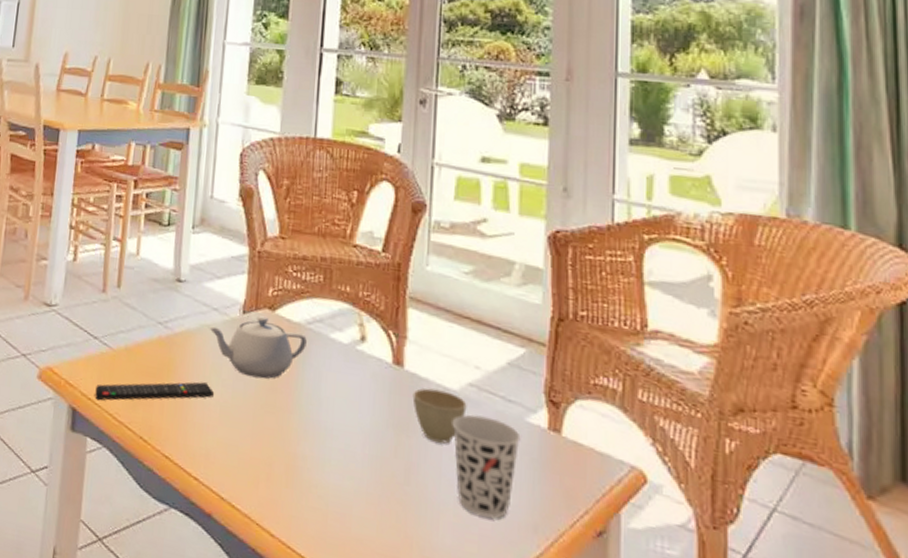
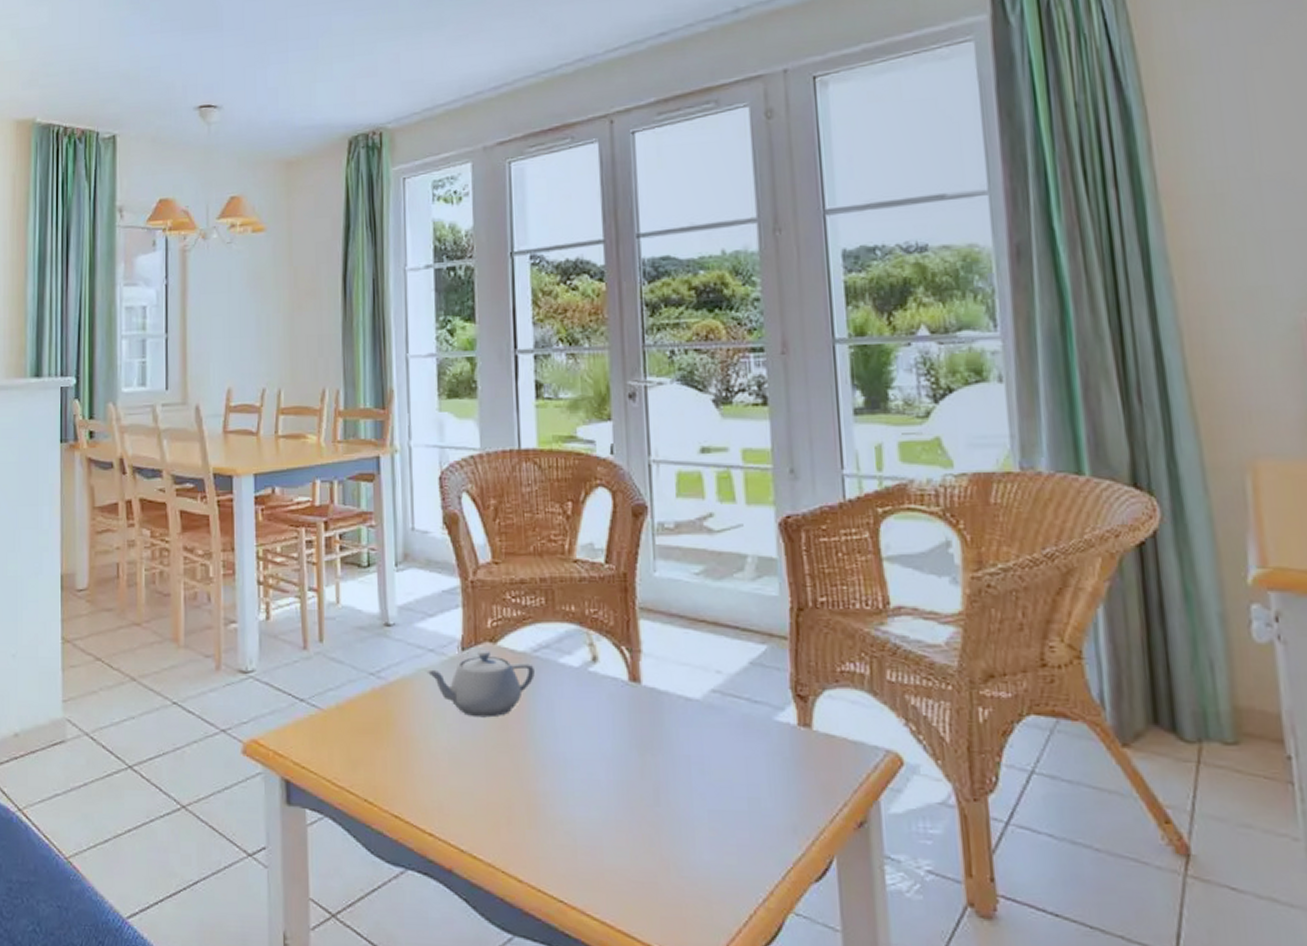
remote control: present [95,381,215,401] -> none [309,731,441,768]
cup: present [412,388,467,444] -> none [653,701,712,756]
cup: present [452,414,521,519] -> none [698,722,771,826]

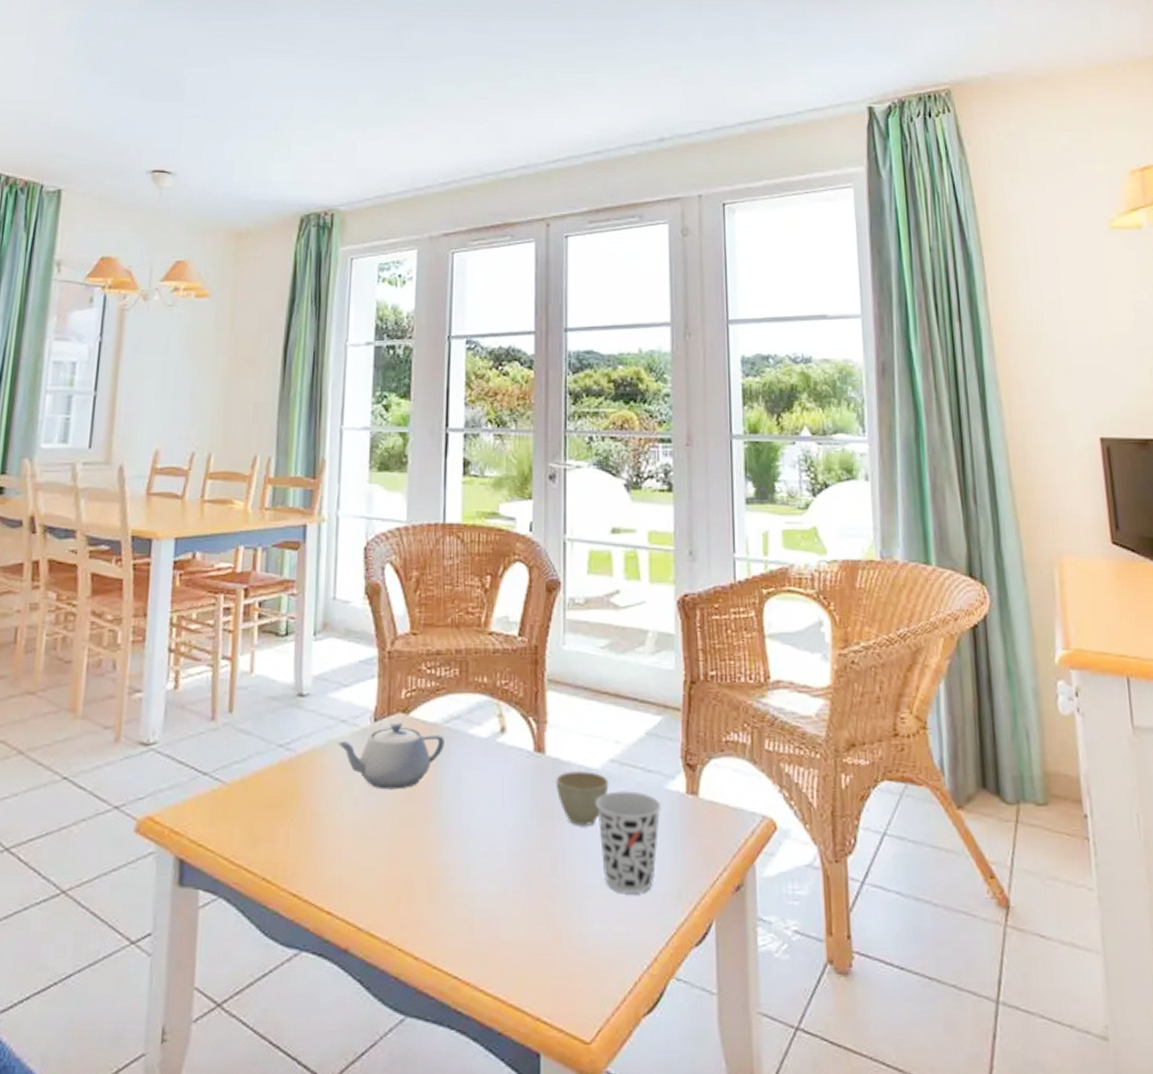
cup: none [653,701,712,756] -> present [555,771,609,825]
cup: none [698,722,771,826] -> present [595,791,661,893]

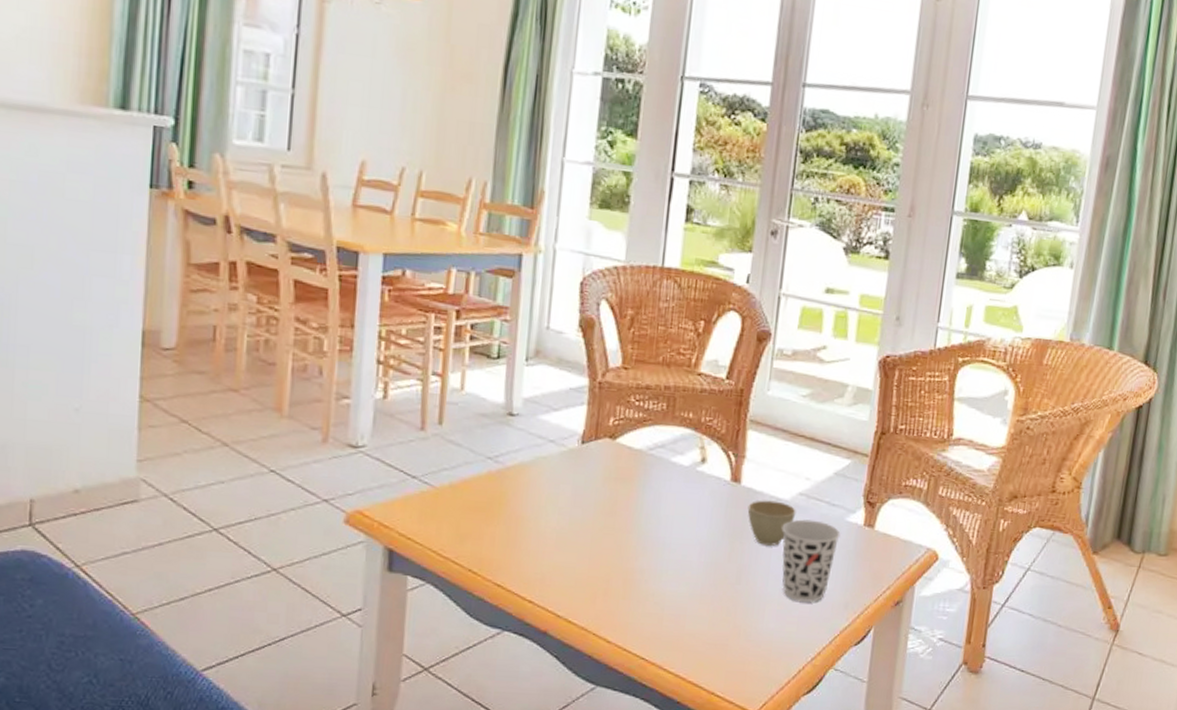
teapot: present [337,721,444,790] -> none [545,445,648,504]

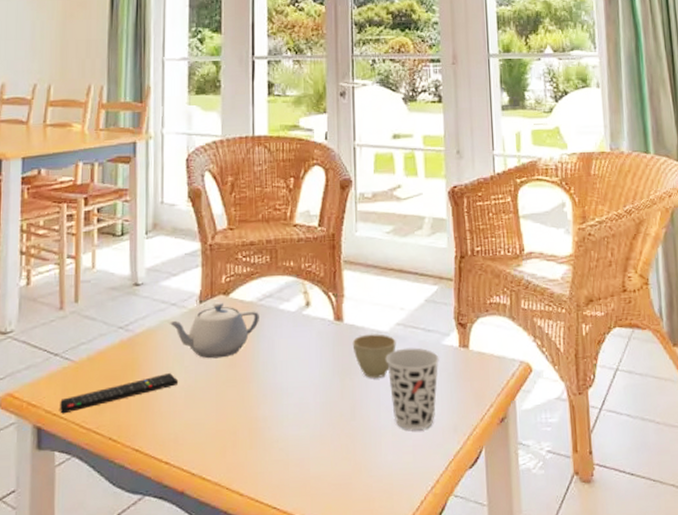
remote control: none [415,512,551,540] -> present [60,373,179,414]
teapot: none [545,445,648,504] -> present [169,302,259,359]

